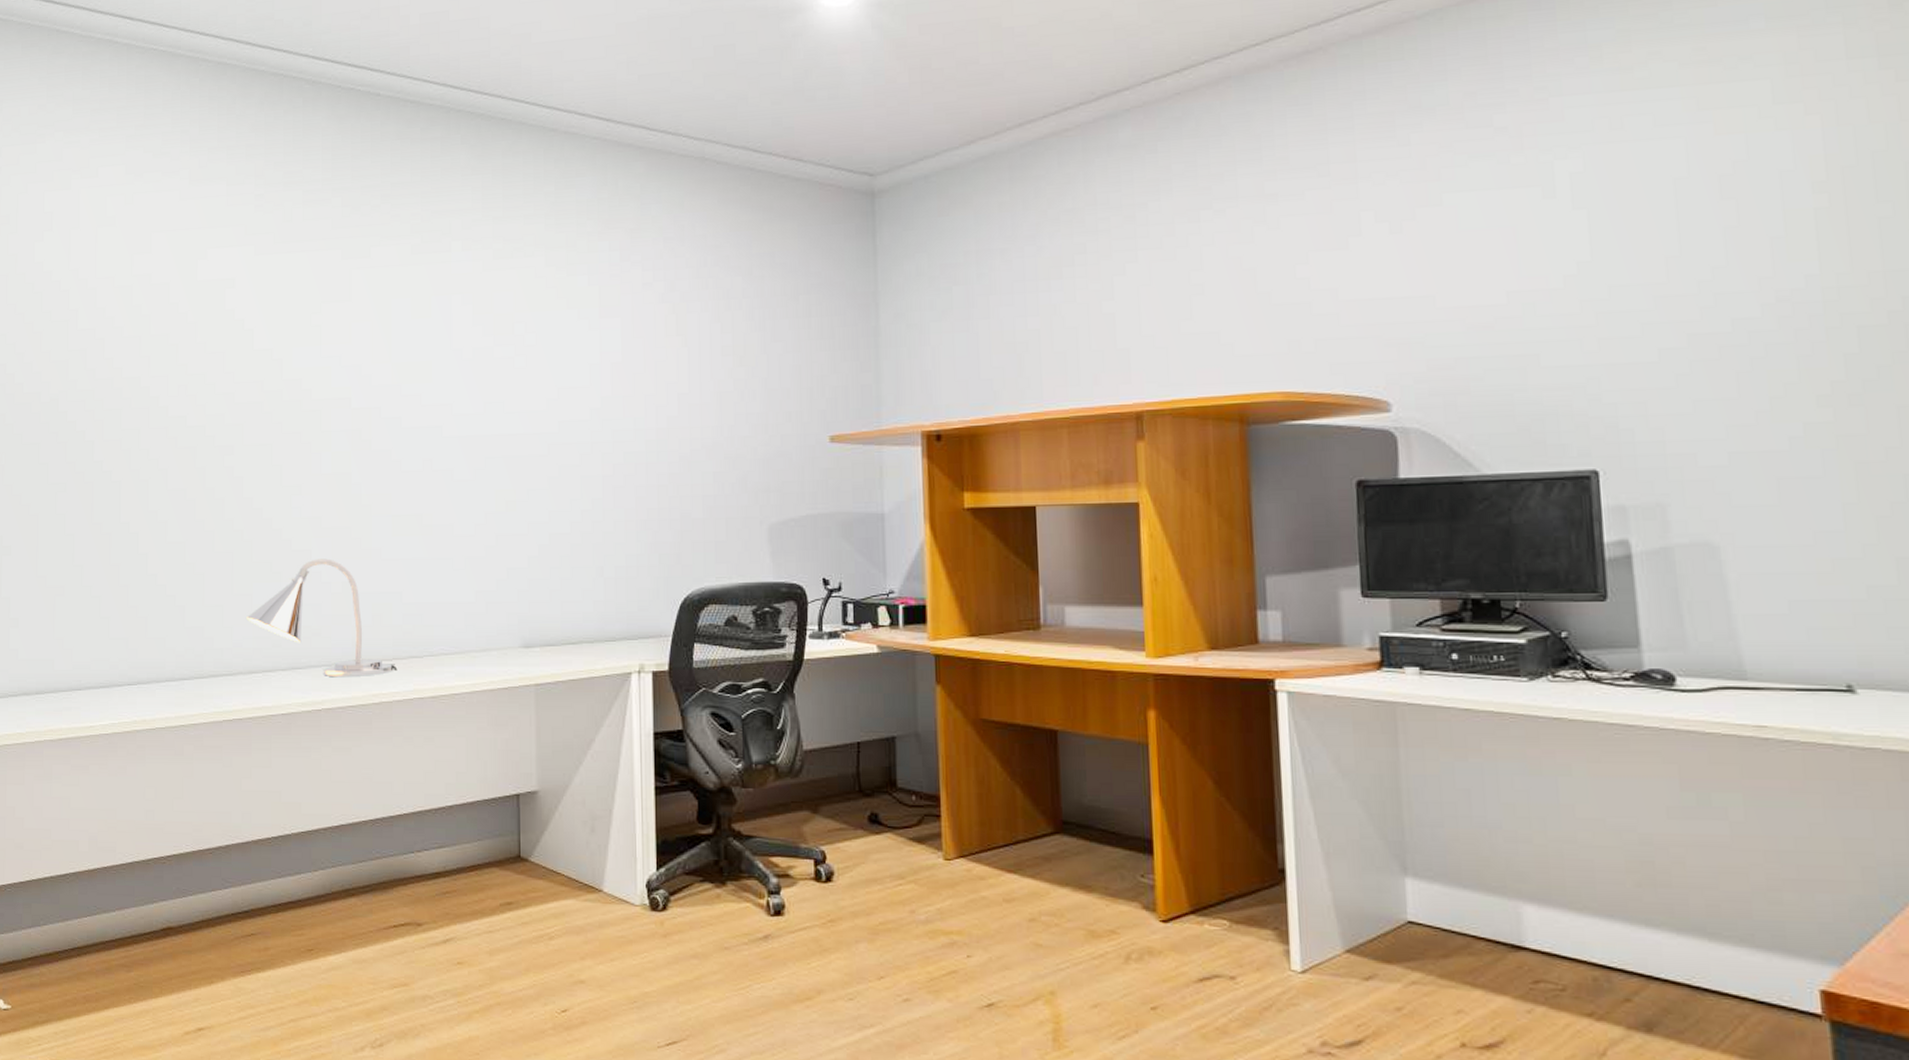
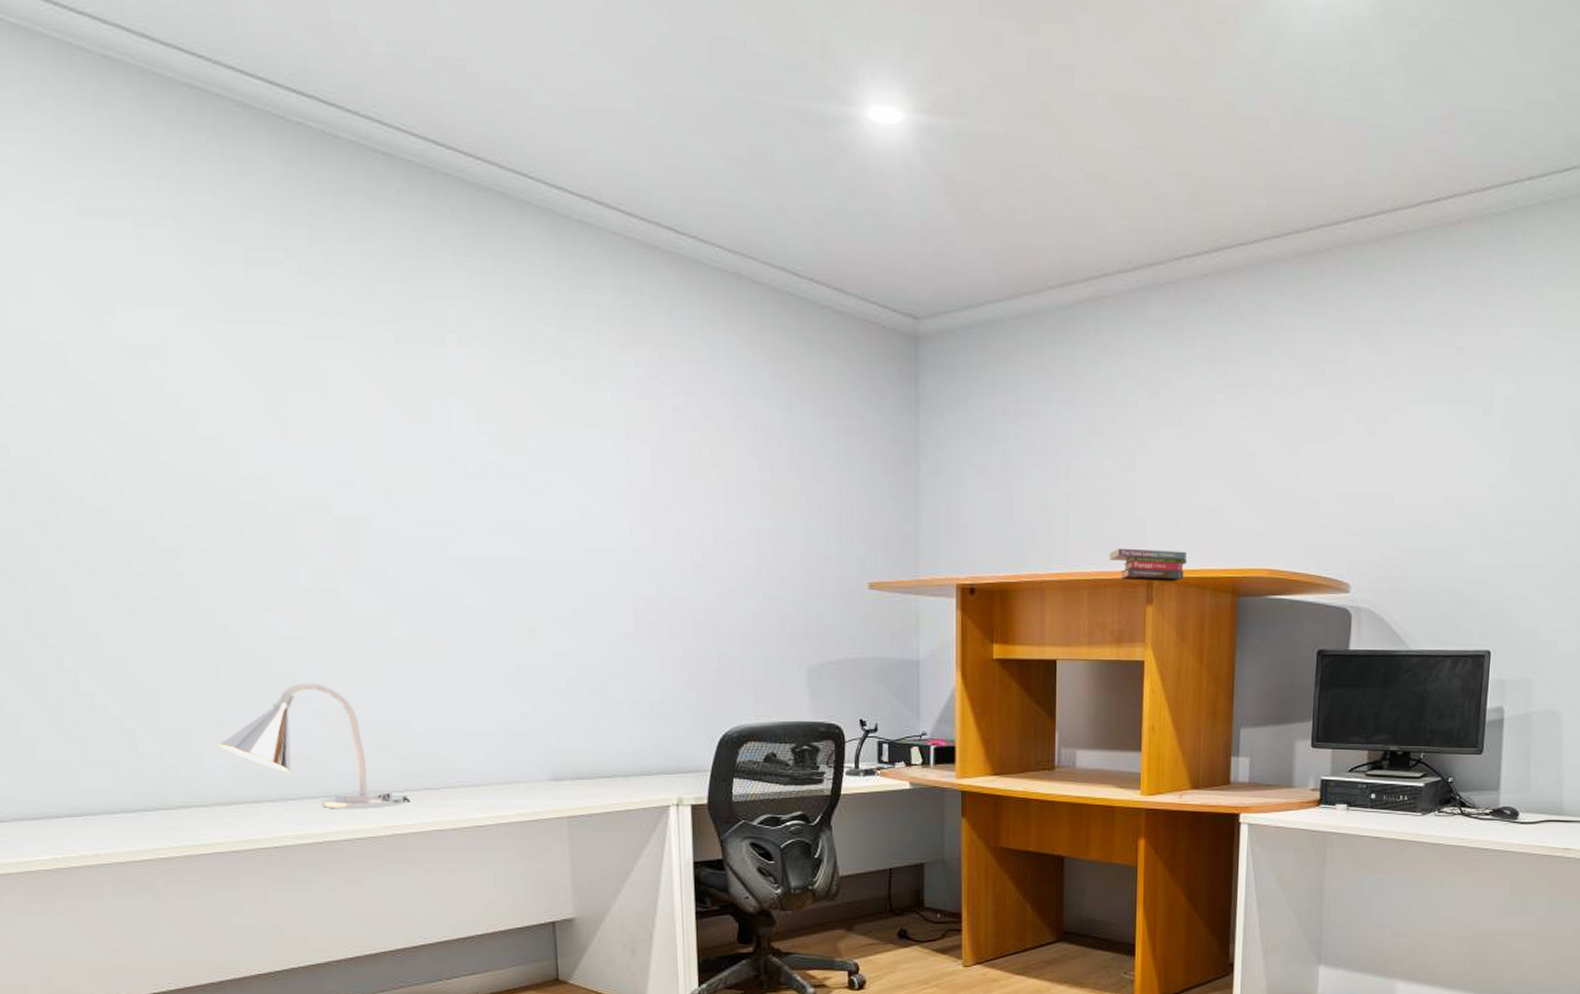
books: none [1089,379,1182,416] -> present [1109,548,1187,582]

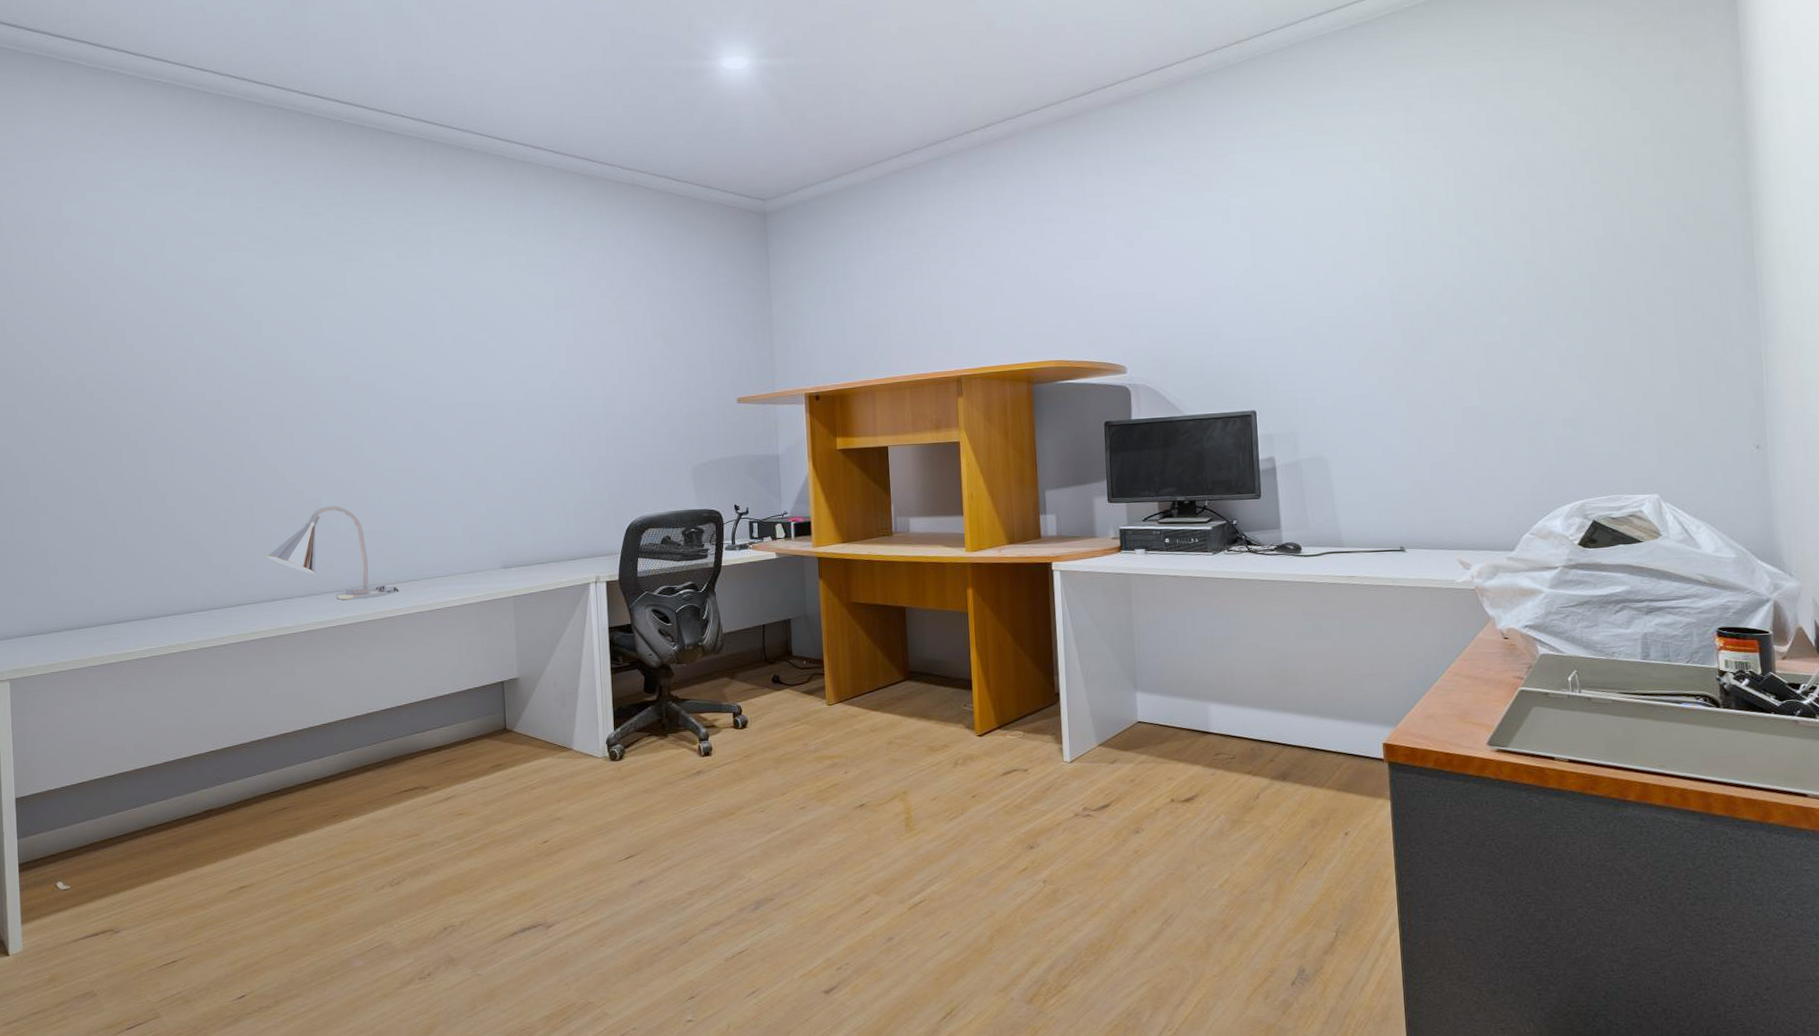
books: present [1109,548,1187,582] -> none [924,352,988,379]

